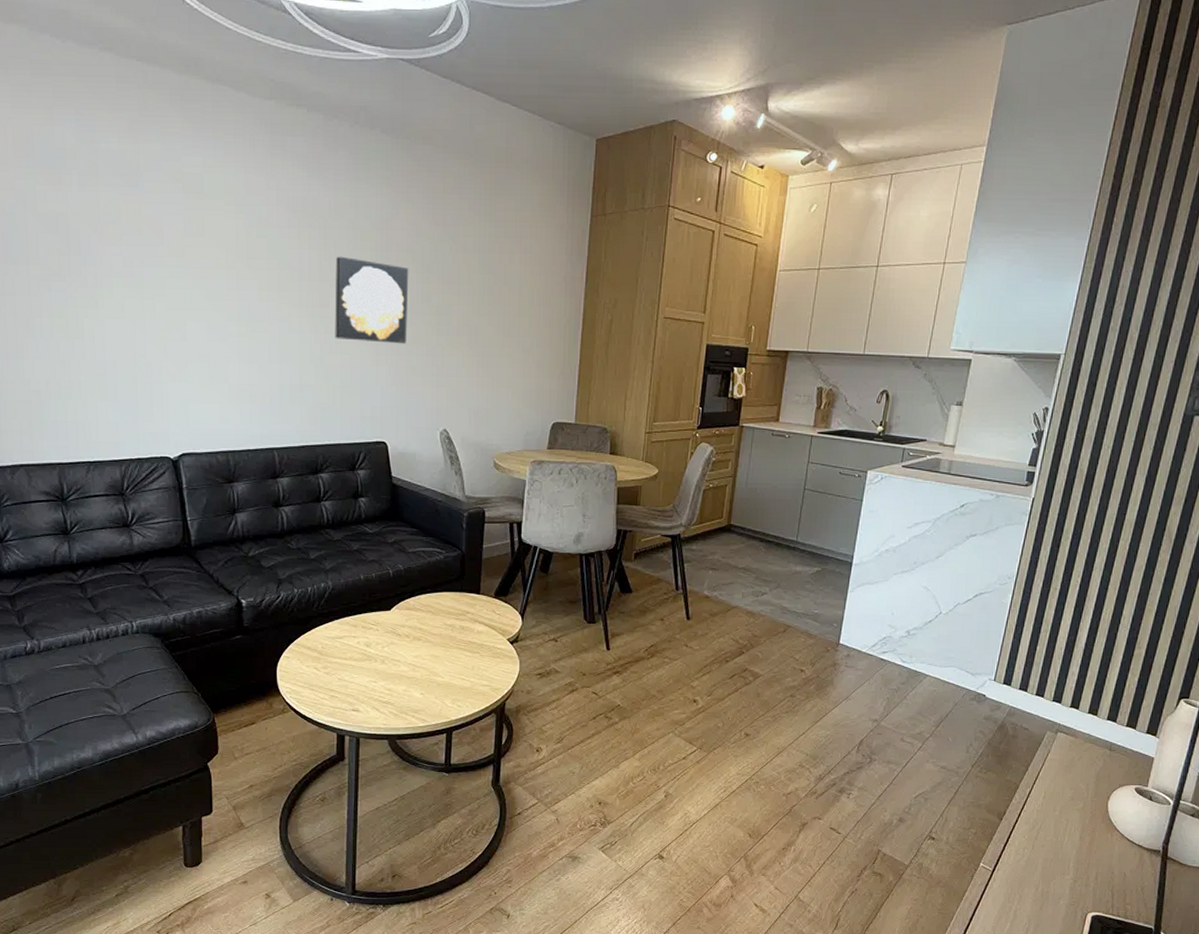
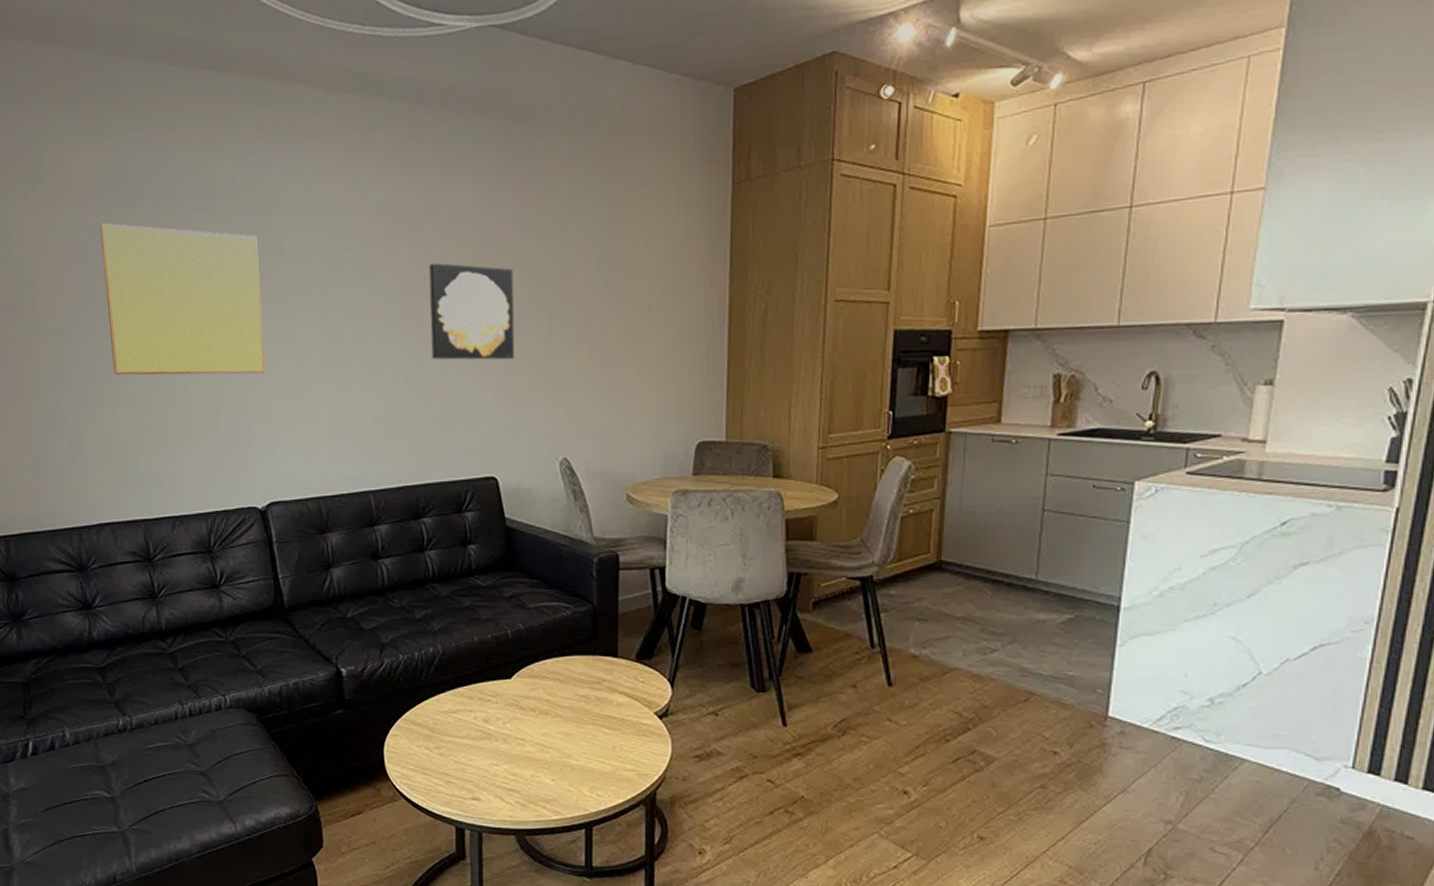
wall art: none [25,189,183,339] -> present [100,223,266,375]

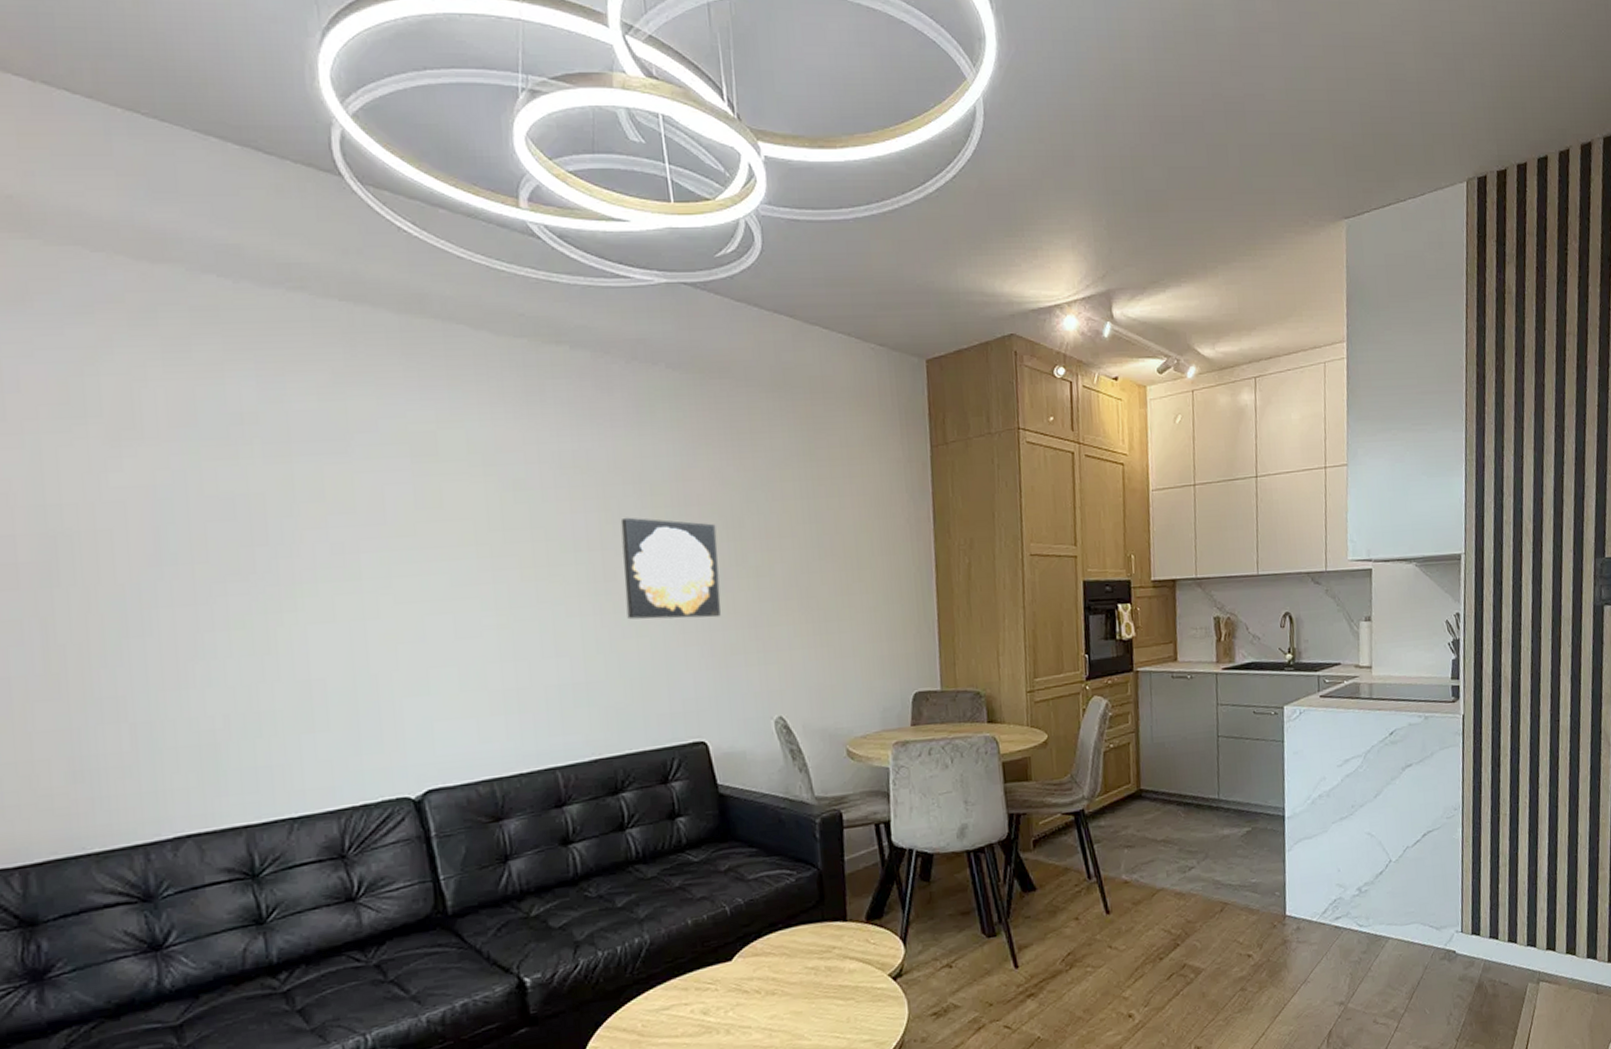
wall art: present [100,223,266,375] -> none [186,467,420,649]

